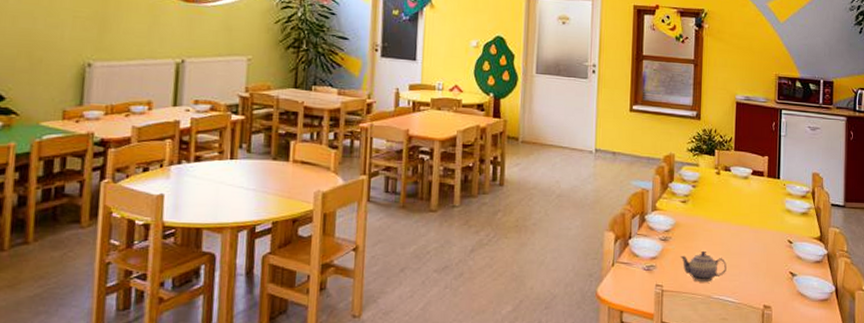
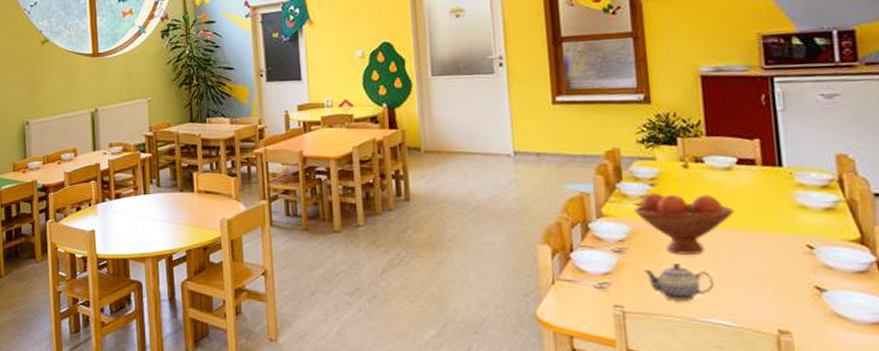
fruit bowl: none [679,193,746,244] -> present [633,193,735,255]

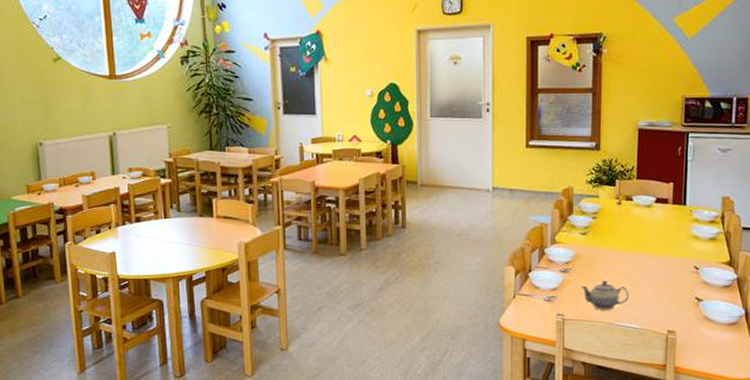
fruit bowl: present [633,193,735,255] -> none [579,225,650,274]

